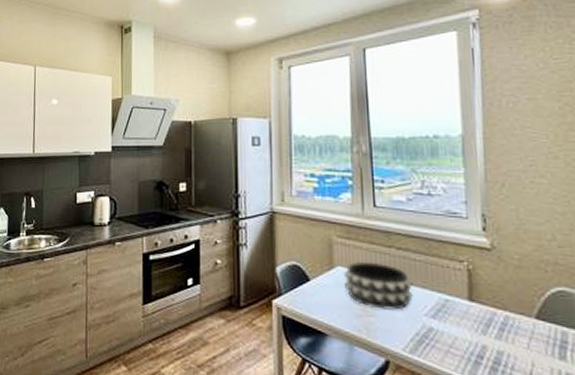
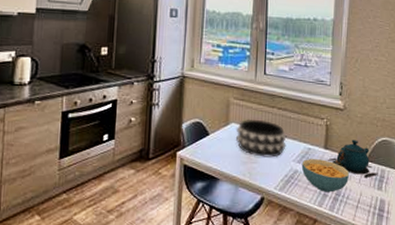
cereal bowl: none [437,313,512,360] -> present [301,159,350,193]
teapot: none [476,289,558,343] -> present [328,139,378,179]

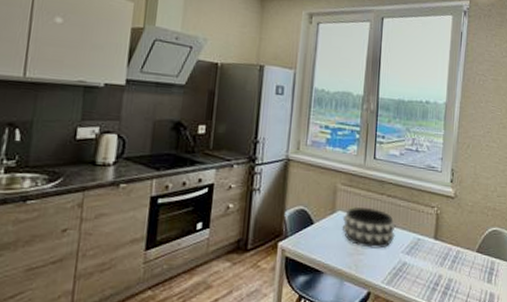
cereal bowl: present [301,159,350,193] -> none [410,250,460,286]
teapot: present [328,139,378,179] -> none [438,229,488,271]

